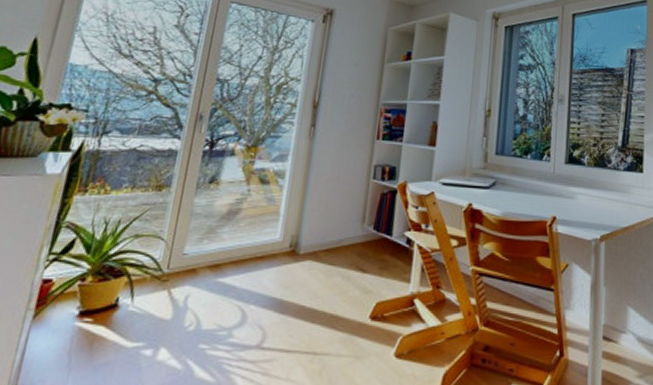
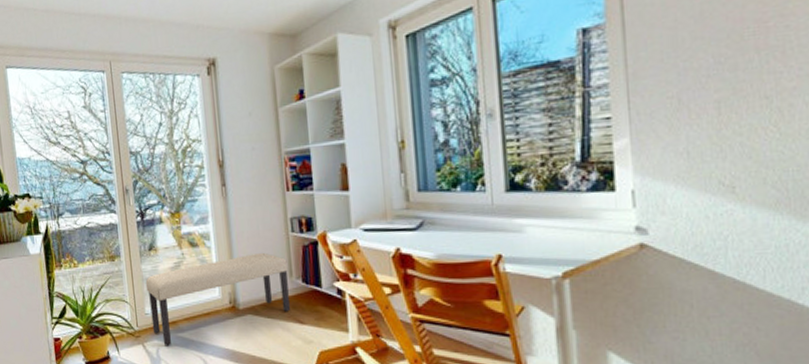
bench: none [186,196,363,294] -> present [145,252,290,347]

